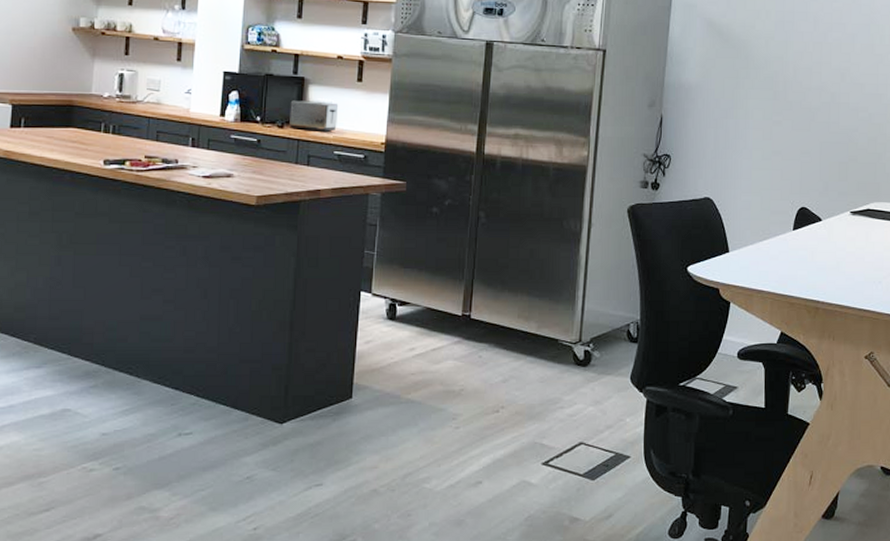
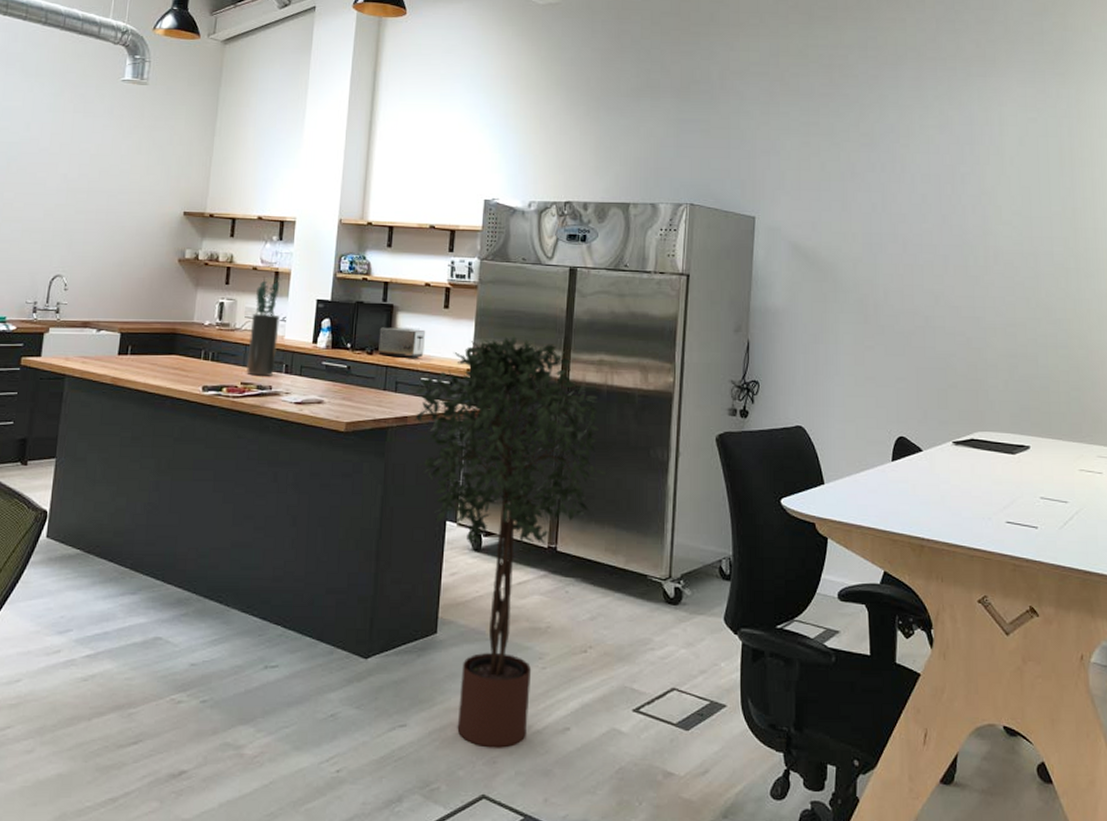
vase: none [150,43,186,151] -> present [246,273,282,377]
potted tree: none [325,109,521,502] -> present [412,335,607,748]

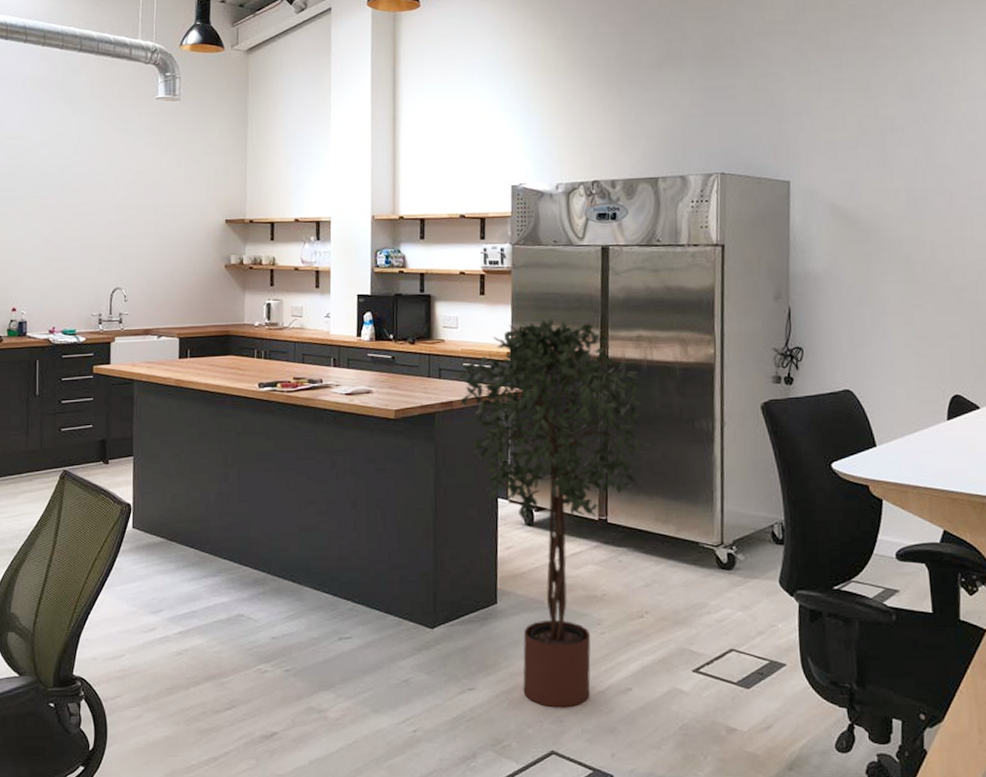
vase: present [246,273,282,377] -> none [297,272,324,372]
toaster: present [378,326,426,358] -> none [419,315,465,345]

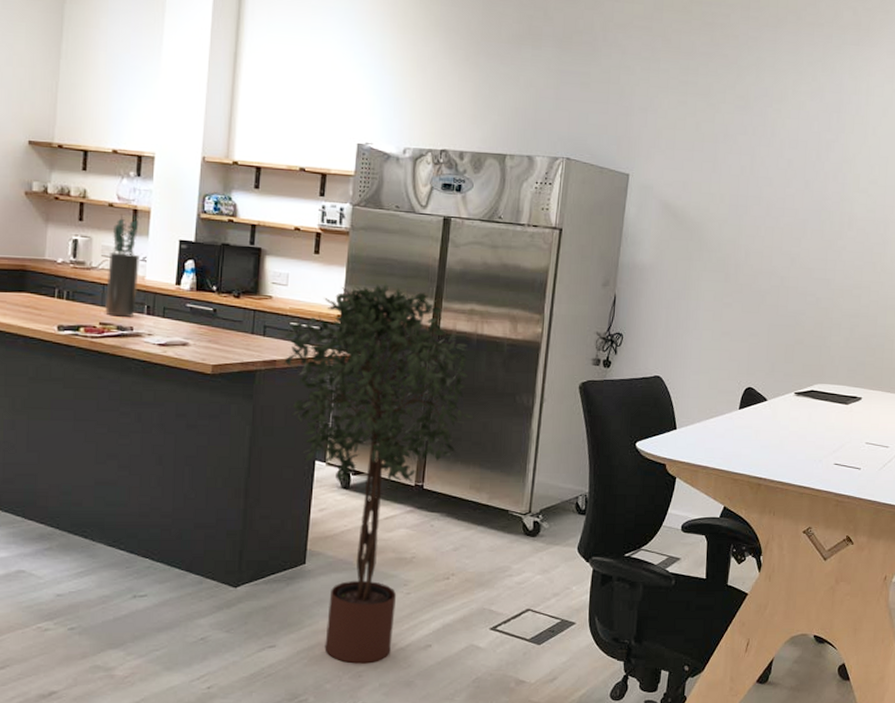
vase: none [297,272,324,372] -> present [105,211,141,318]

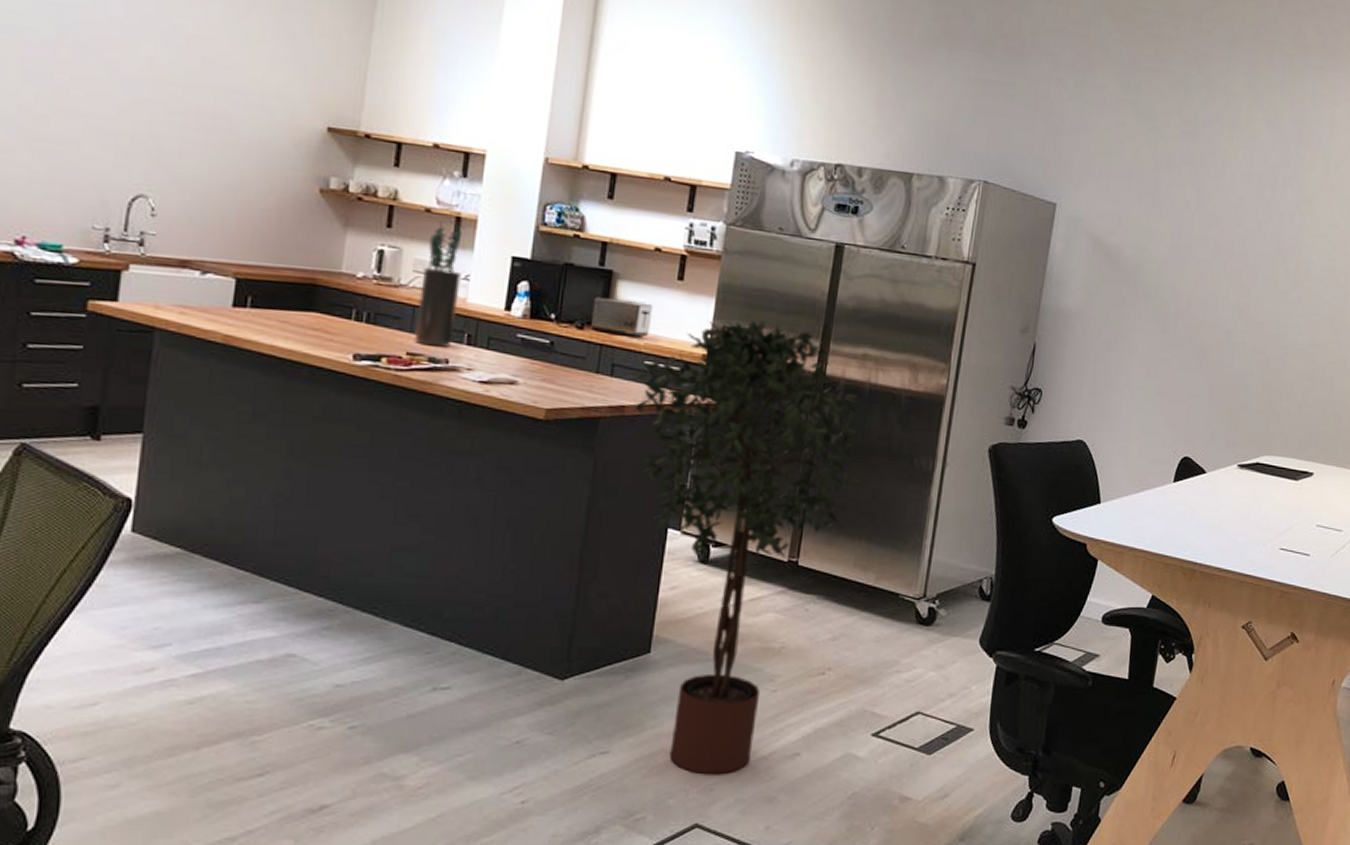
toaster: none [246,270,296,303] -> present [591,297,654,338]

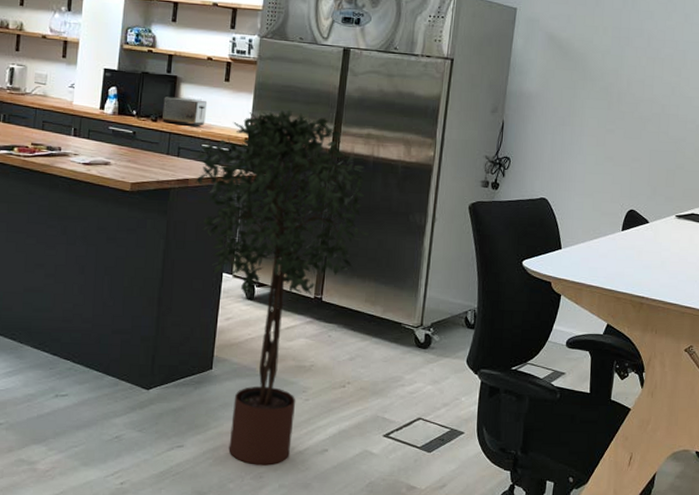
vase: present [414,219,465,348] -> none [37,42,70,139]

